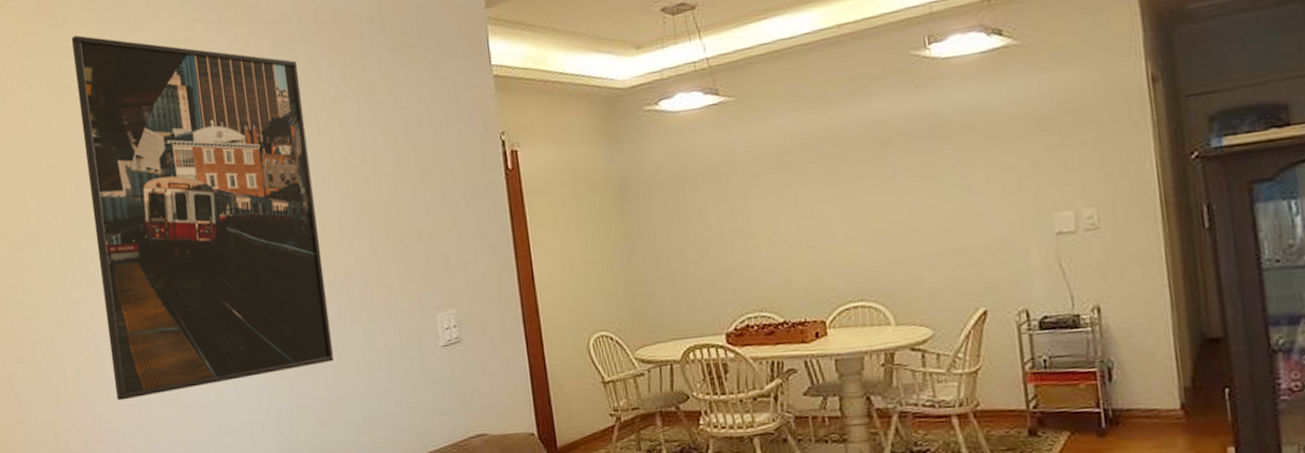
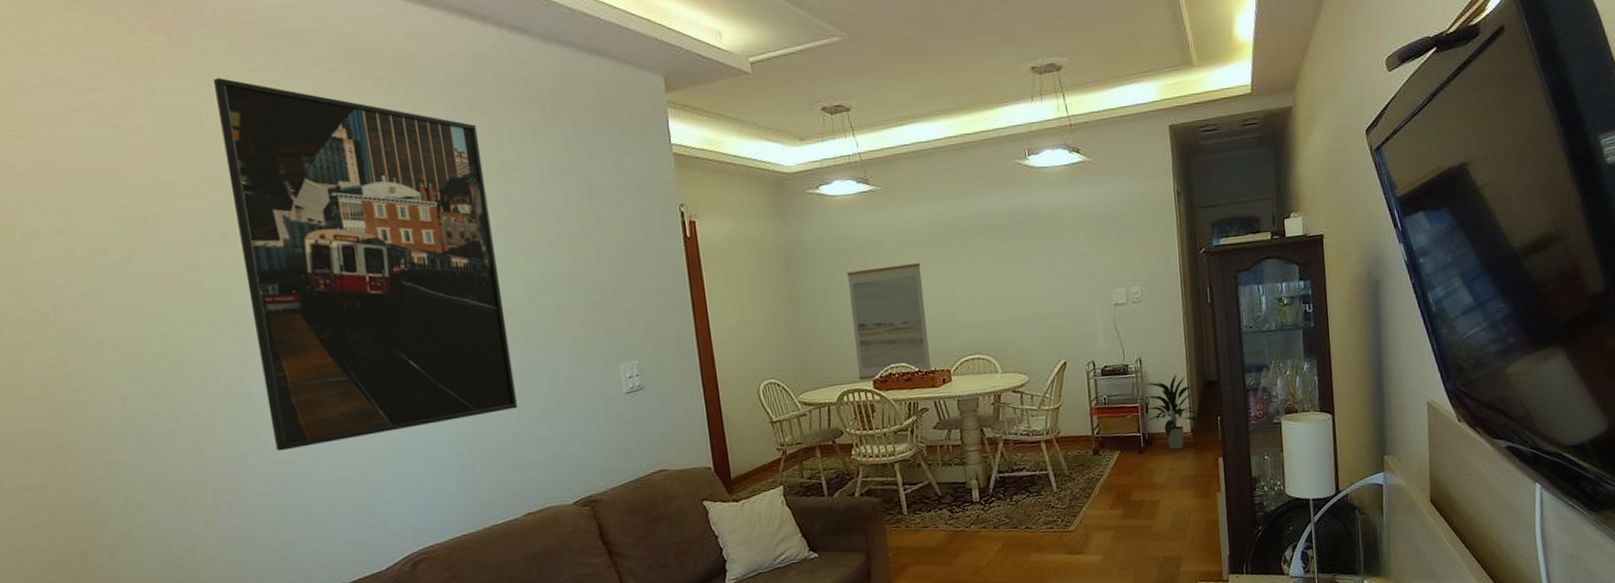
wall art: none [692,188,801,333] -> present [846,263,932,380]
indoor plant: none [1105,329,1199,433] -> present [1144,375,1202,450]

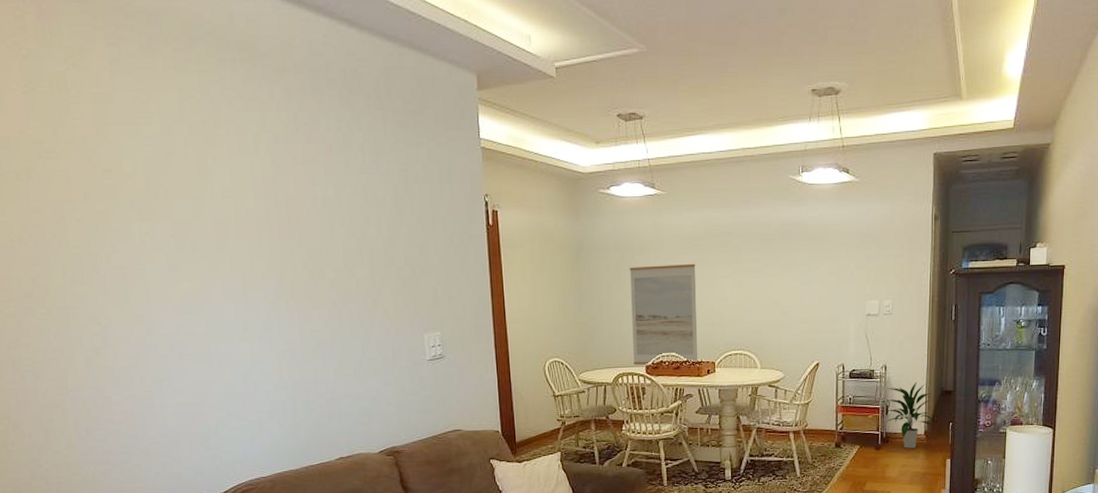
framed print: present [212,78,517,451] -> none [77,49,334,387]

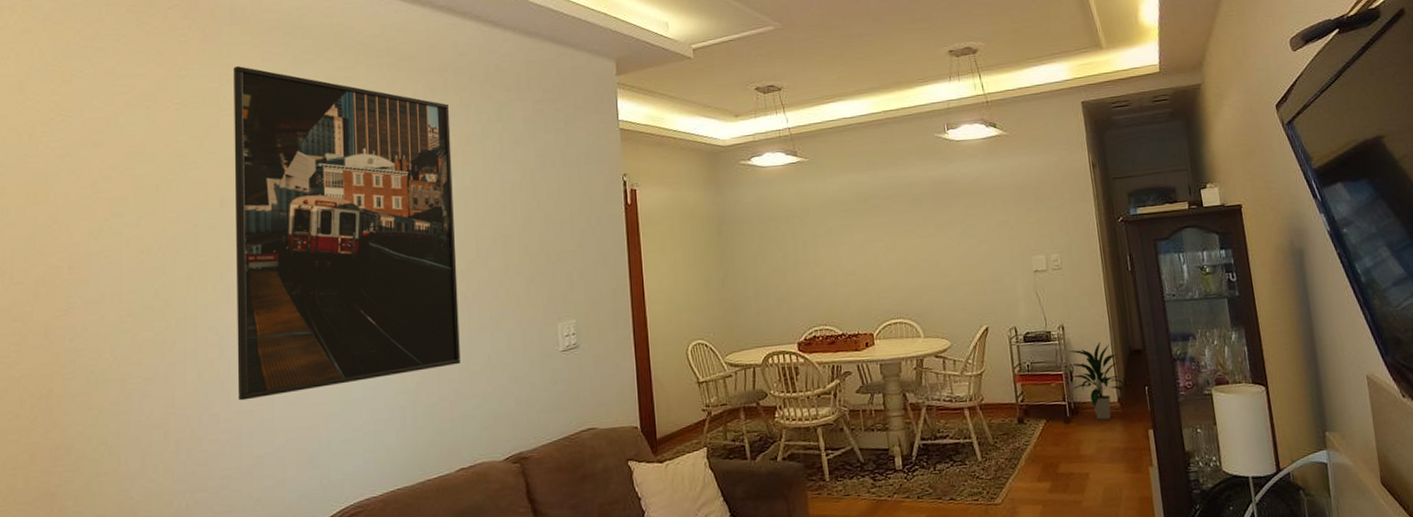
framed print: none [77,49,334,387] -> present [233,66,460,401]
wall art: present [629,264,699,366] -> none [774,230,855,343]

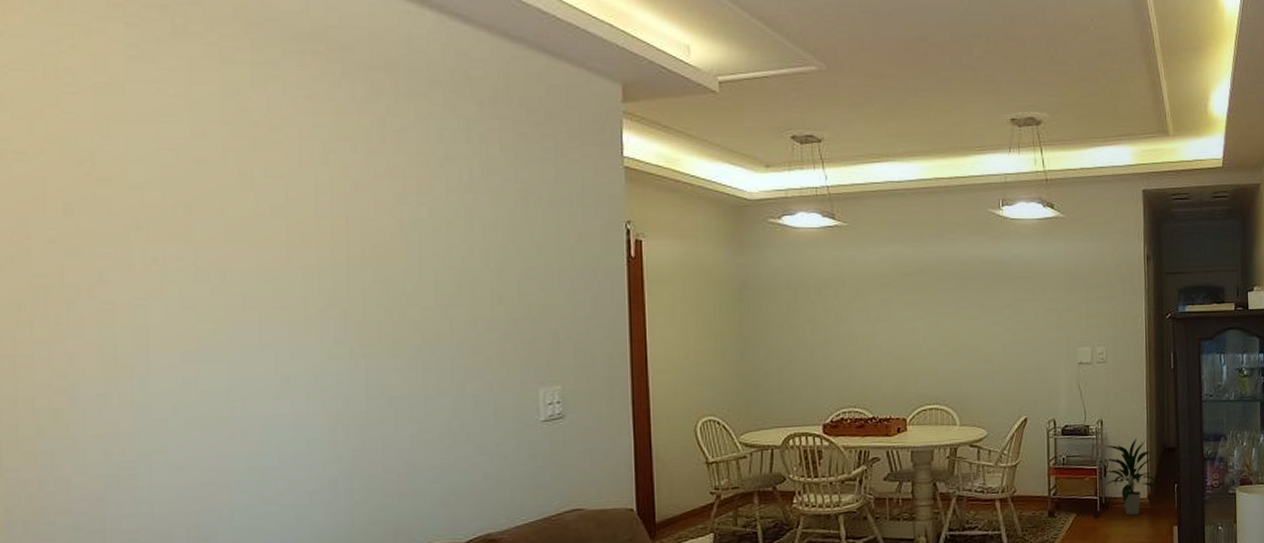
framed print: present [233,66,460,401] -> none [79,29,412,463]

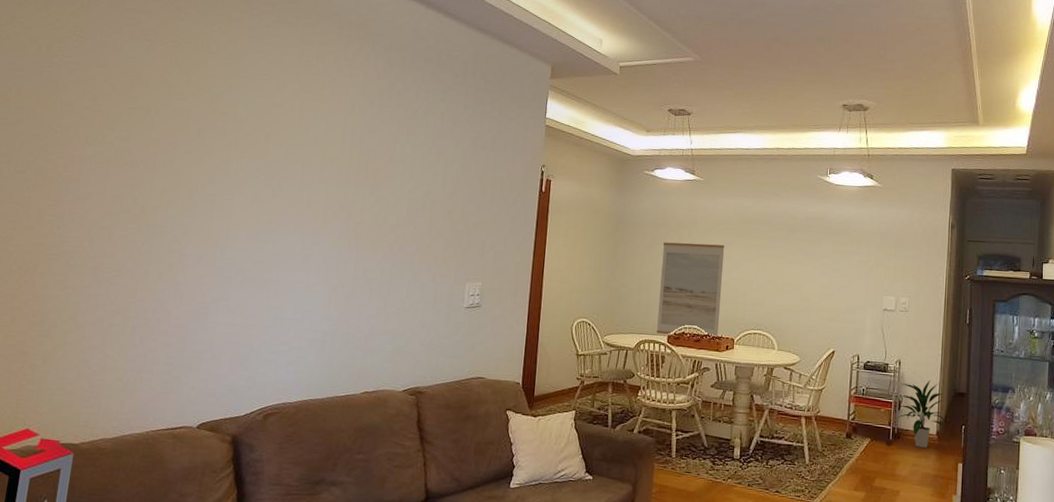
wall art: none [803,305,887,424] -> present [657,242,725,338]

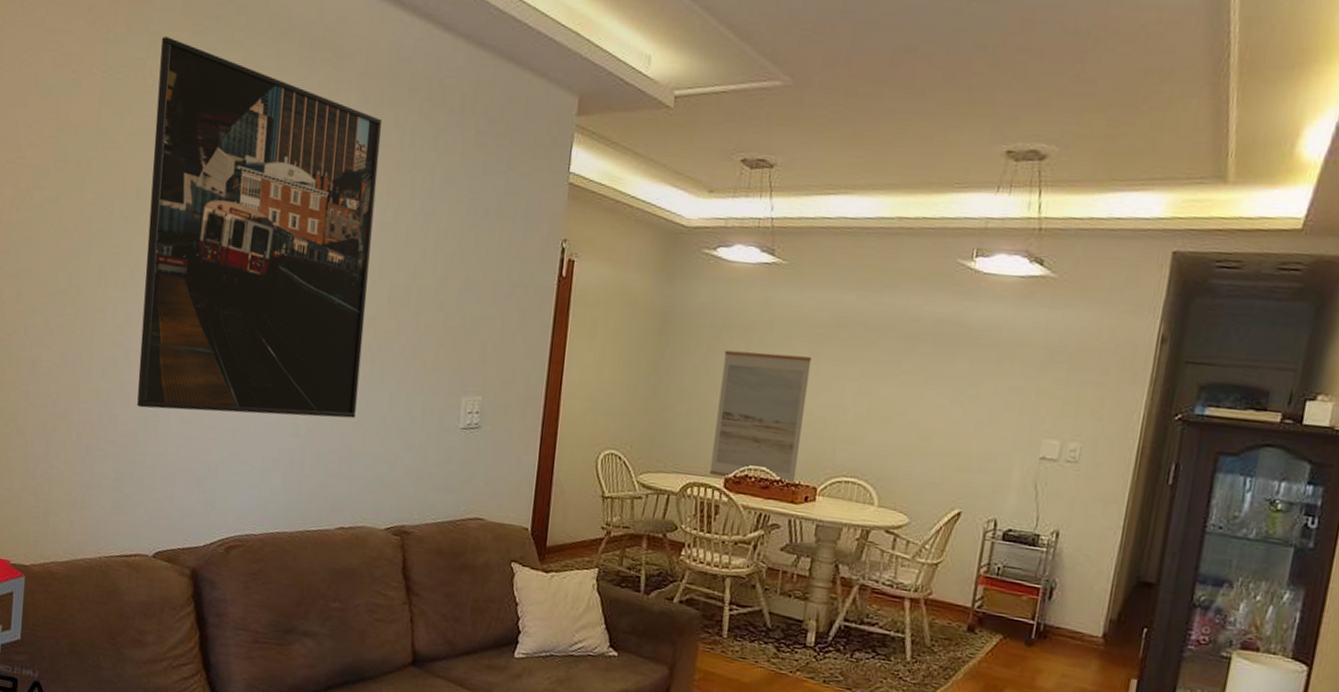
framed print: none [189,17,403,304] -> present [137,37,383,419]
indoor plant: present [898,381,948,448] -> none [1047,562,1121,654]

